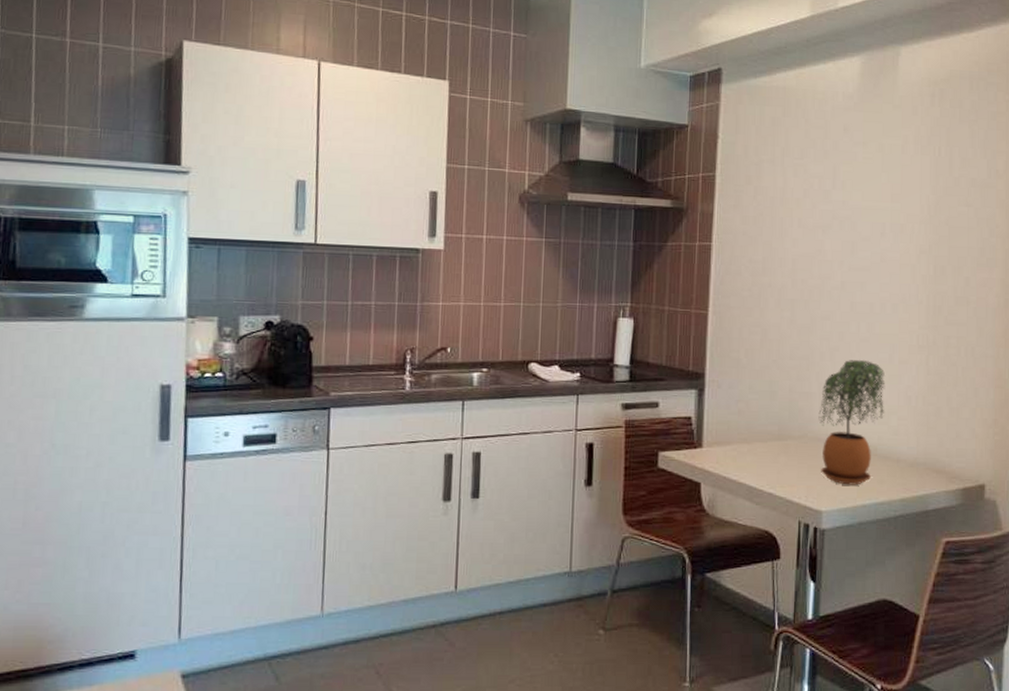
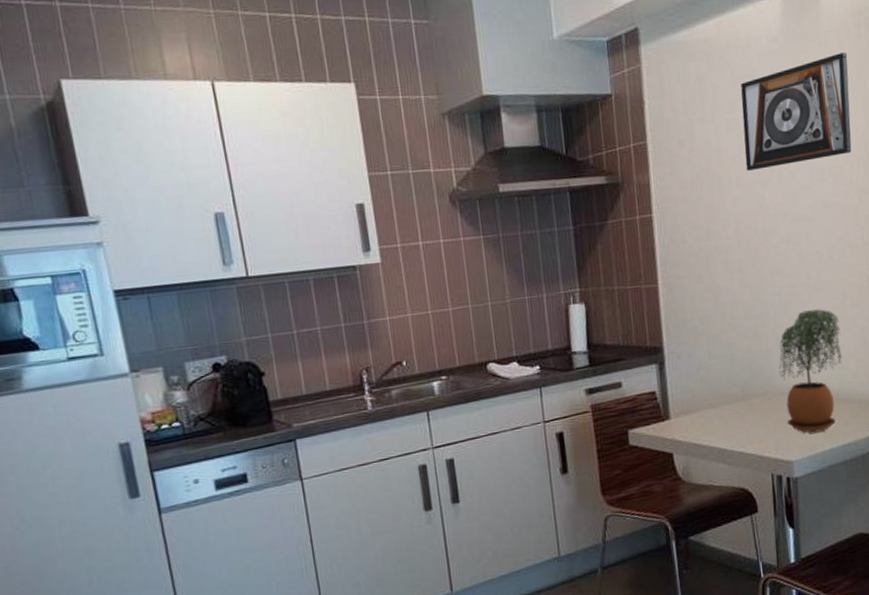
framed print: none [809,118,920,216] -> present [741,52,852,172]

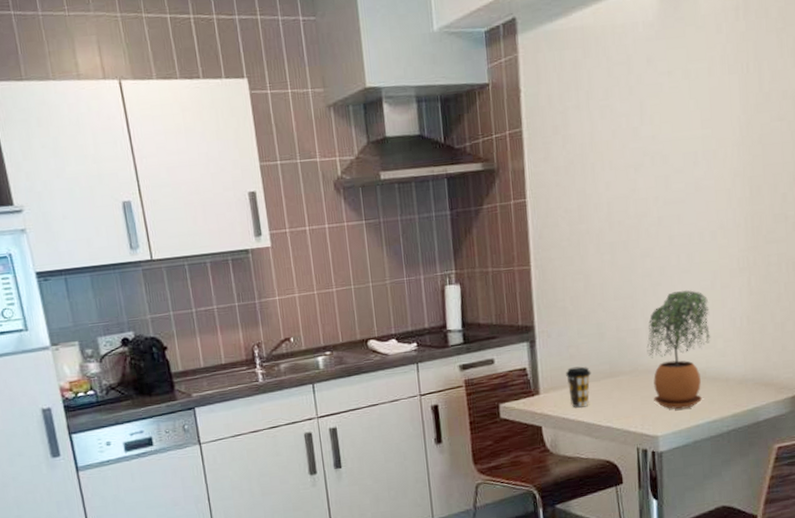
coffee cup: none [697,389,723,433] -> present [566,366,592,408]
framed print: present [741,52,852,172] -> none [616,36,726,156]

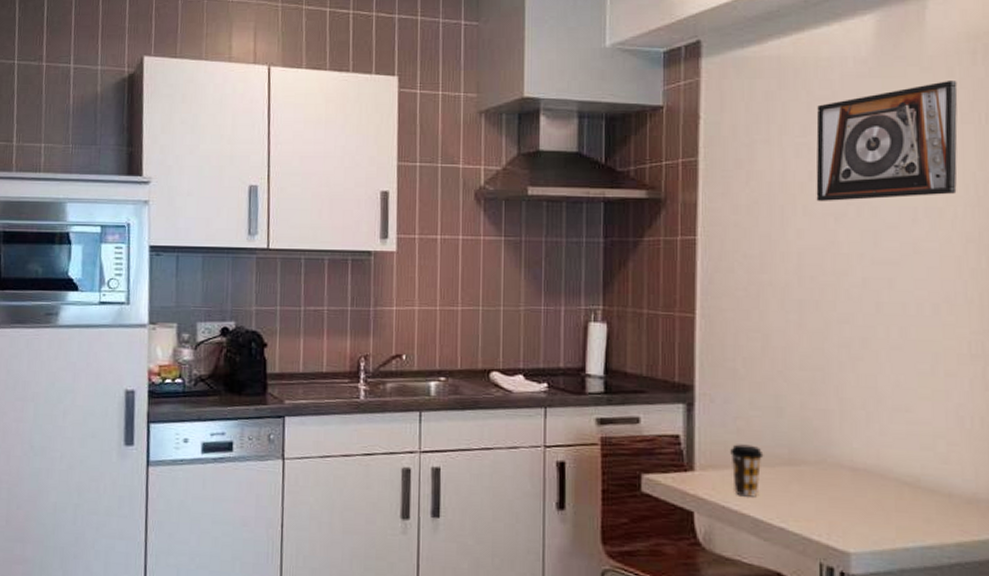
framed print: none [616,36,726,156] -> present [816,81,958,202]
potted plant: present [646,289,710,409] -> none [840,370,928,524]

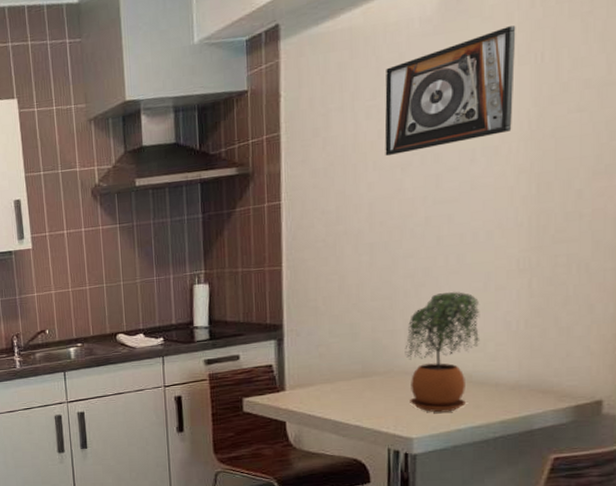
coffee cup: present [730,444,764,497] -> none [314,365,342,406]
potted plant: none [840,370,928,524] -> present [405,291,480,413]

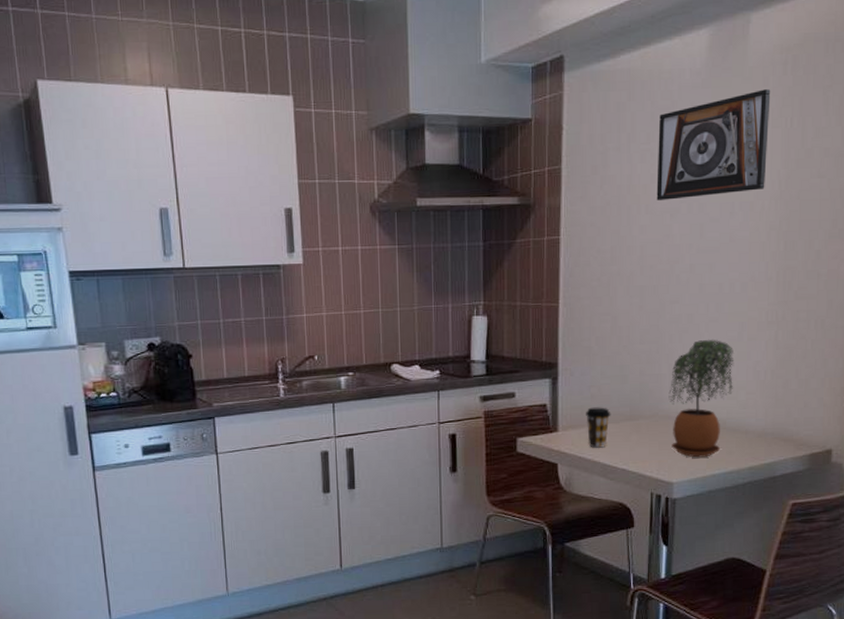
coffee cup: none [314,365,342,406] -> present [586,407,611,448]

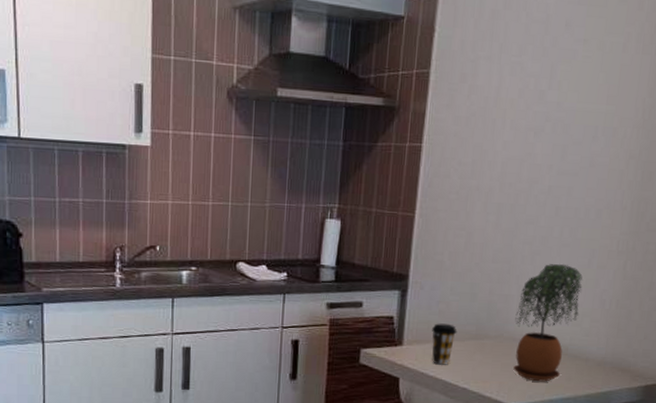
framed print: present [656,89,771,201] -> none [522,13,645,118]

